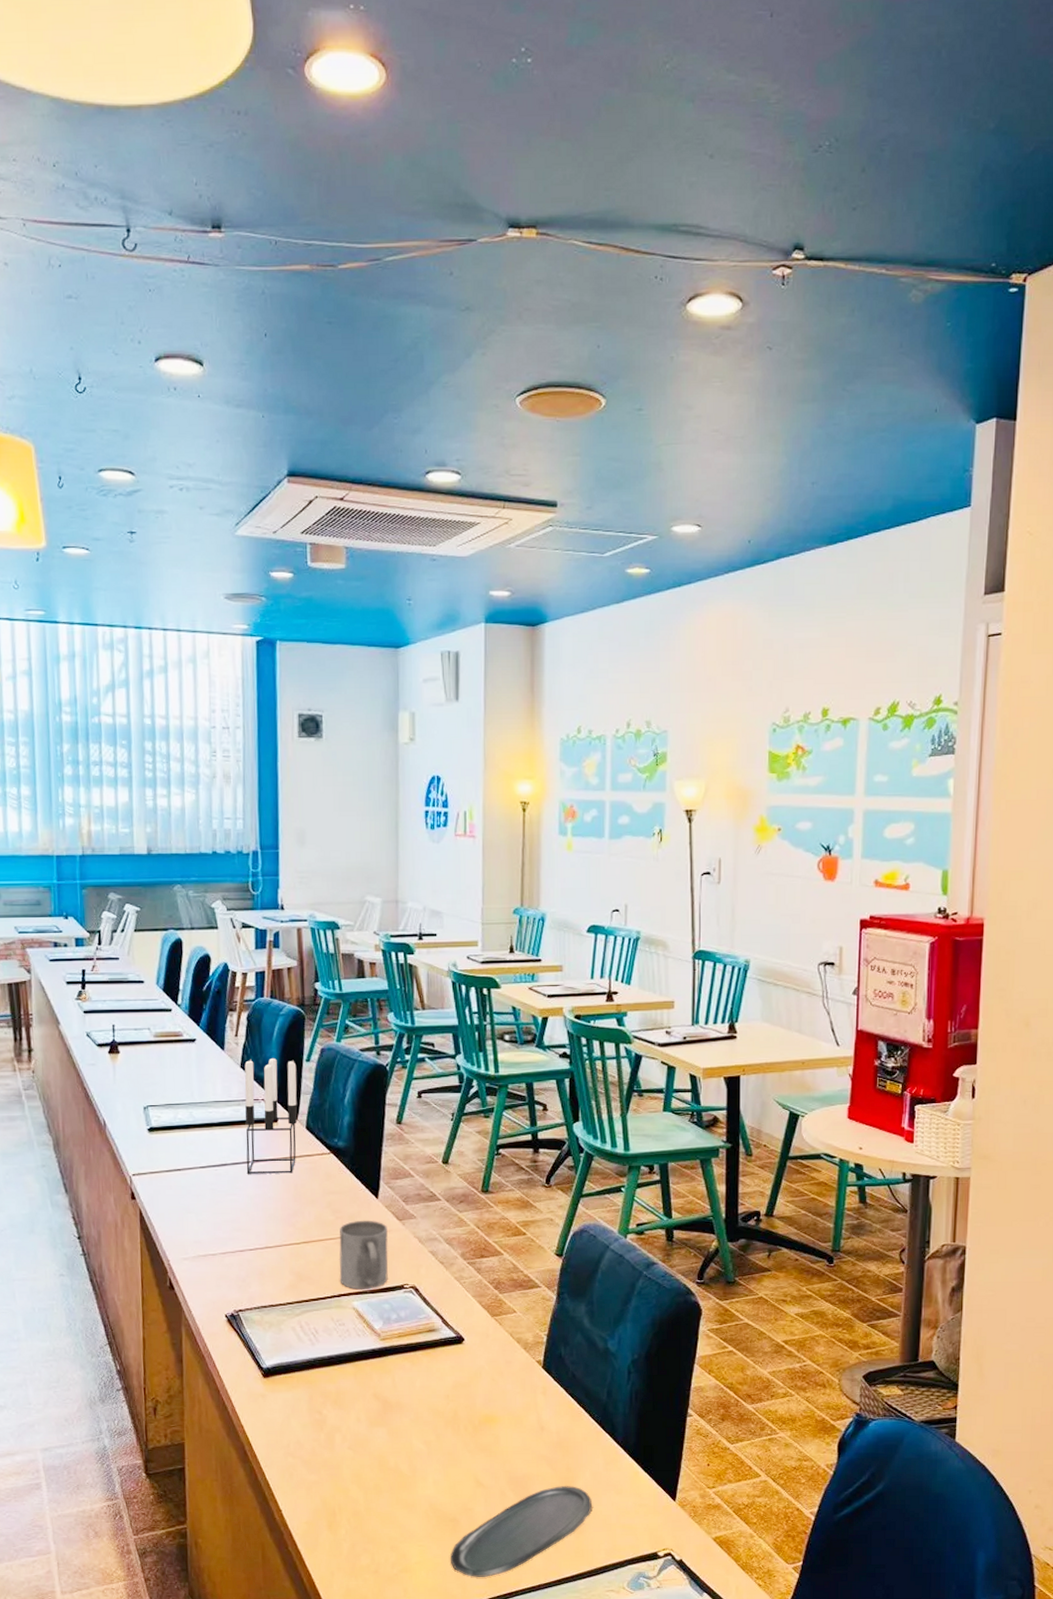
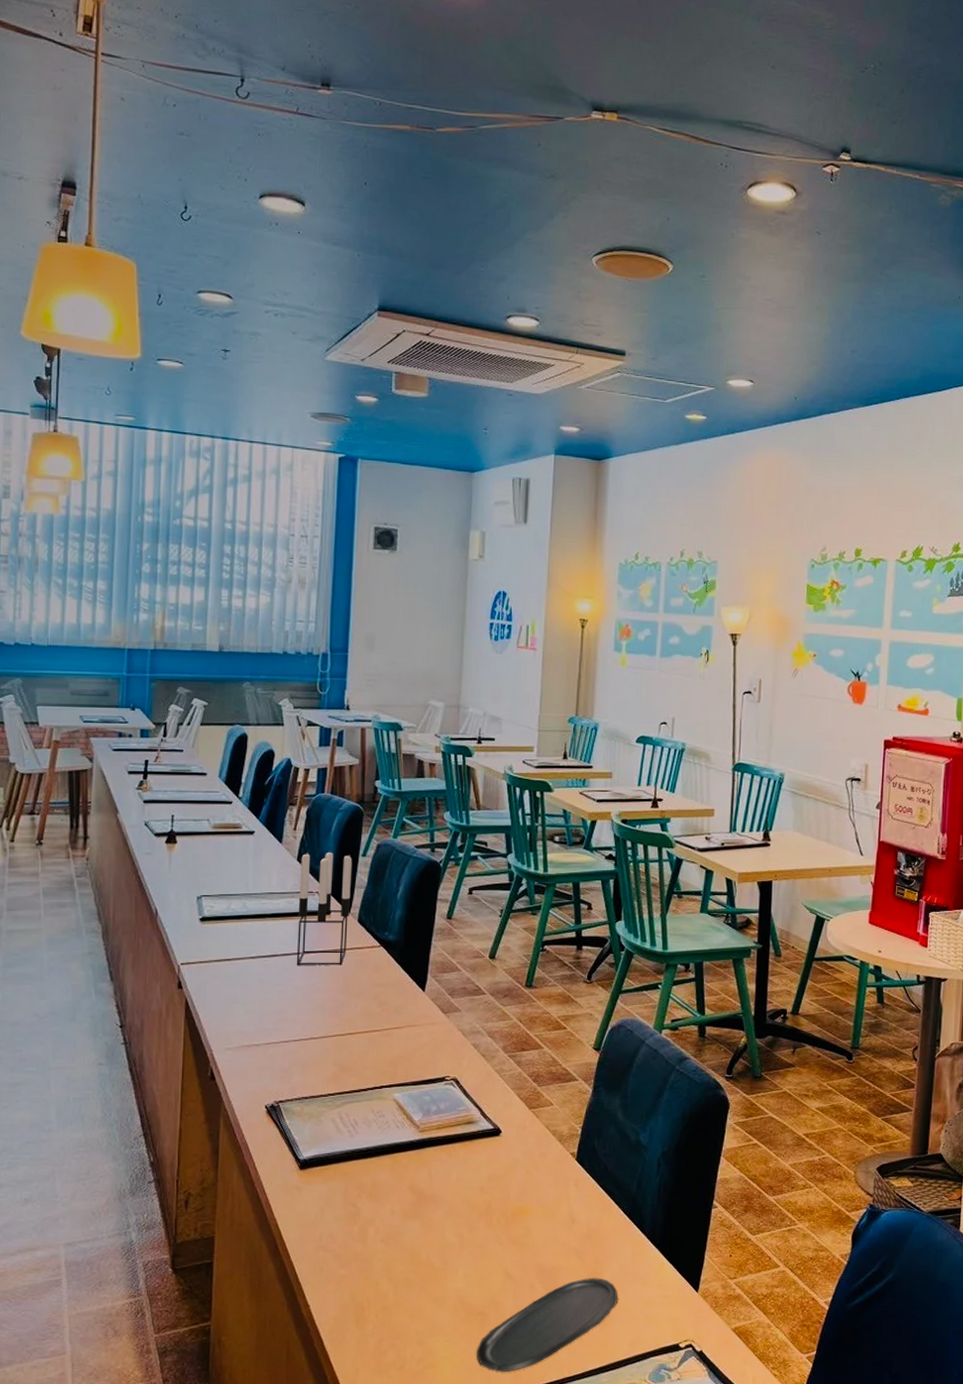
mug: present [339,1220,388,1289] -> none [382,1012,432,1081]

